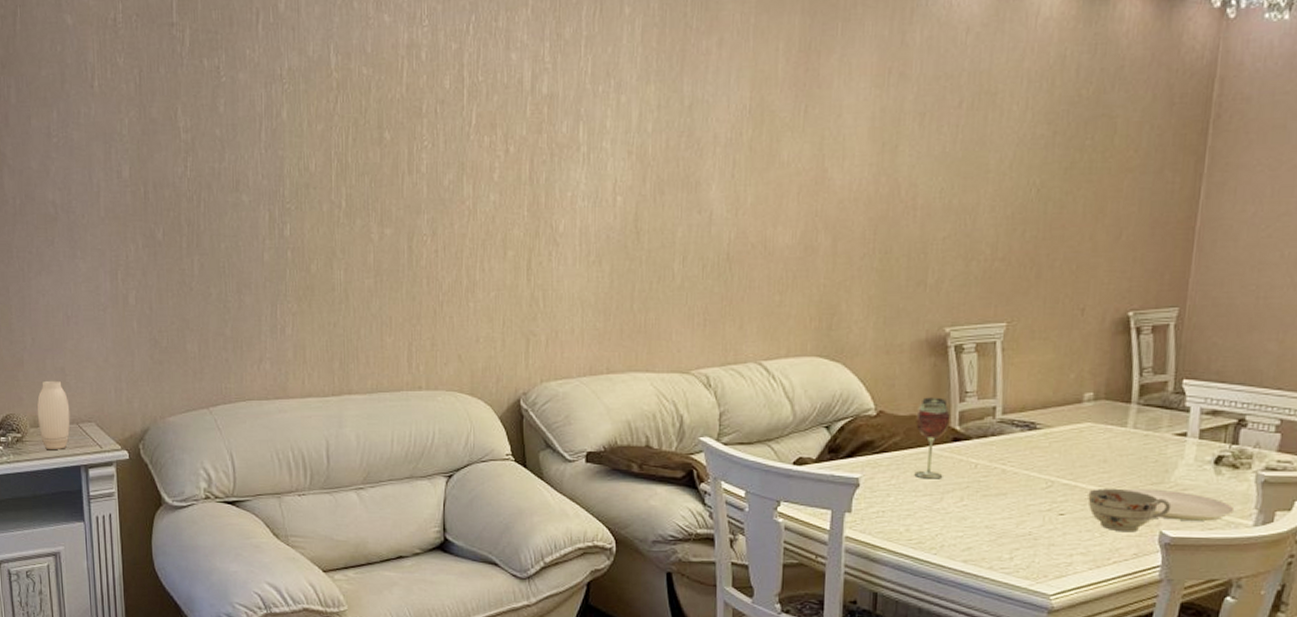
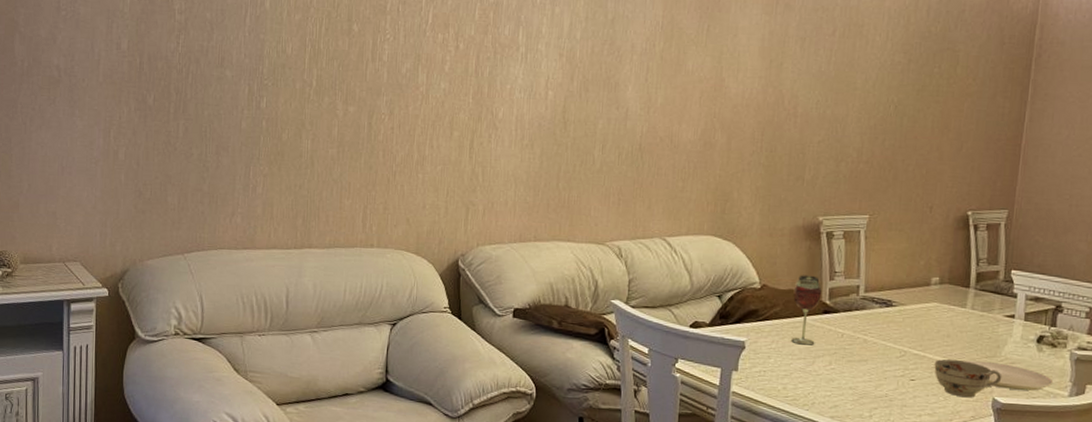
vase: present [37,380,71,450] -> none [27,222,58,285]

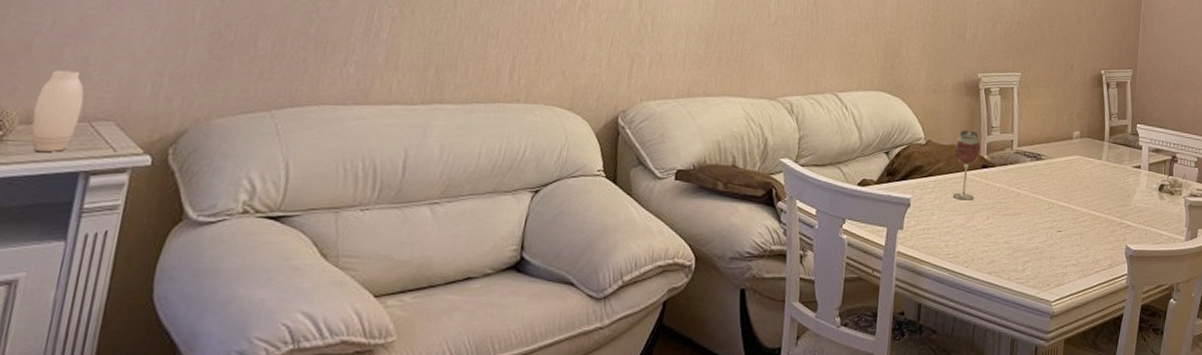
vase: none [27,222,58,285] -> present [30,70,85,153]
teacup: present [934,359,1002,398] -> none [1077,209,1133,246]
plate: present [965,360,1054,391] -> none [1102,210,1173,237]

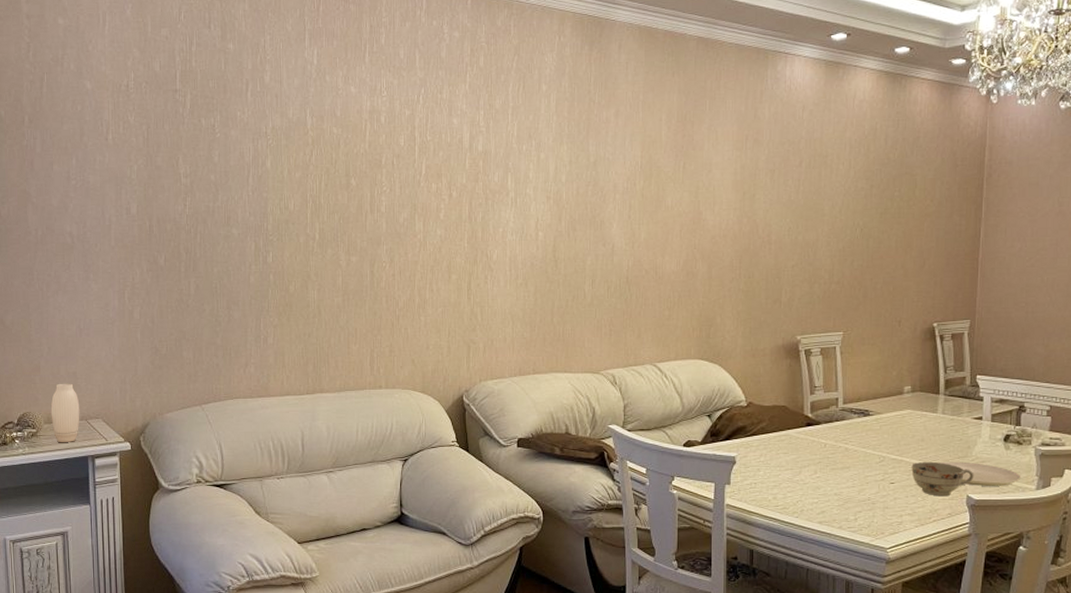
wineglass: present [953,130,981,201] -> none [777,391,804,457]
teacup: none [1077,209,1133,246] -> present [911,461,974,497]
plate: none [1102,210,1173,237] -> present [939,461,1021,486]

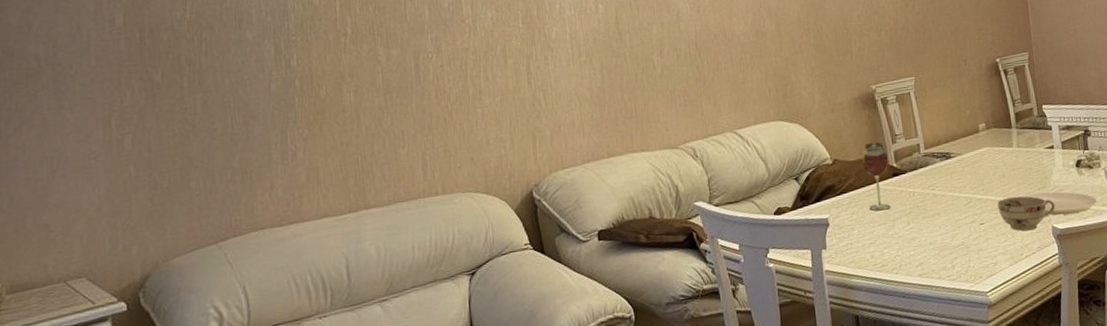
vase: present [50,383,80,443] -> none [14,238,56,316]
wineglass: none [777,391,804,457] -> present [862,142,891,211]

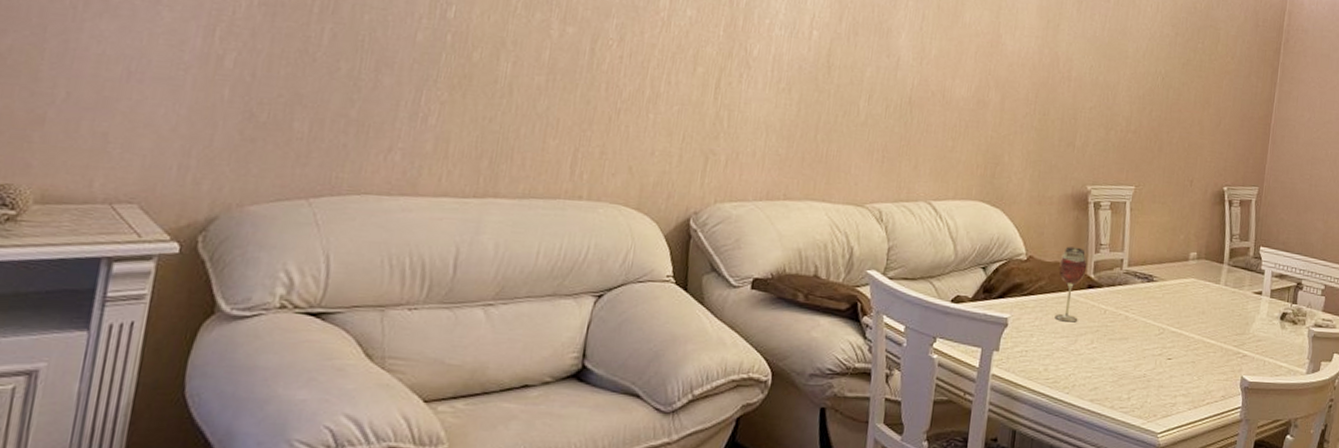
teacup: present [997,196,1056,231] -> none [1189,336,1250,377]
plate: present [1022,192,1097,215] -> none [1217,337,1294,368]

